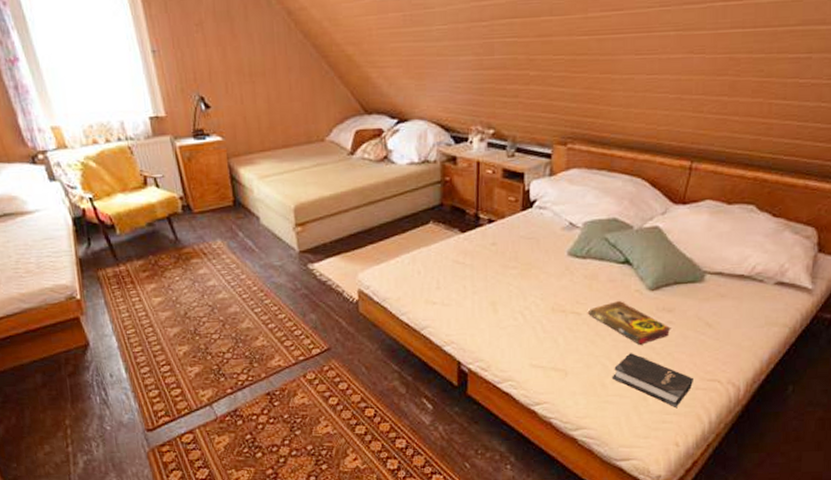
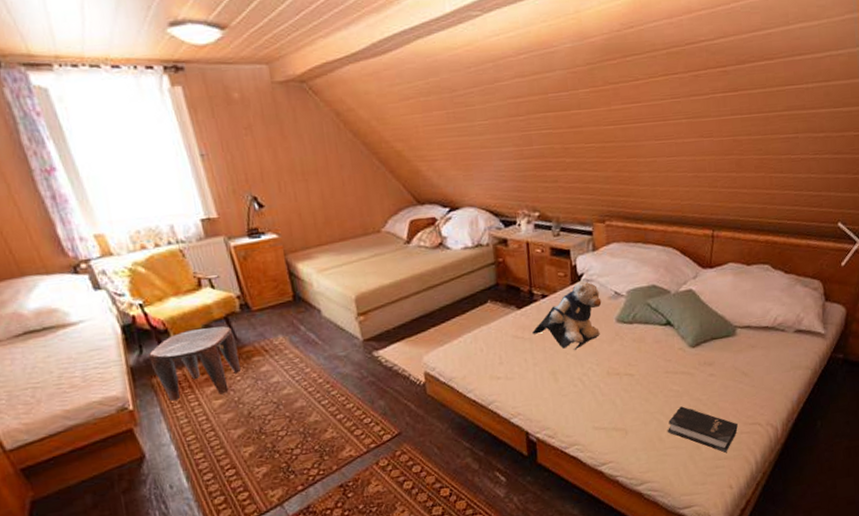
stool: none [96,226,181,295] -> present [149,326,242,401]
teddy bear: none [475,208,554,281] -> present [532,281,602,350]
book: present [588,300,671,345] -> none [640,359,713,398]

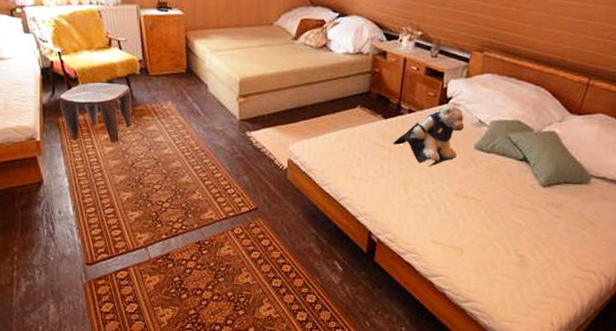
hardback book: present [668,406,738,453] -> none [502,239,572,291]

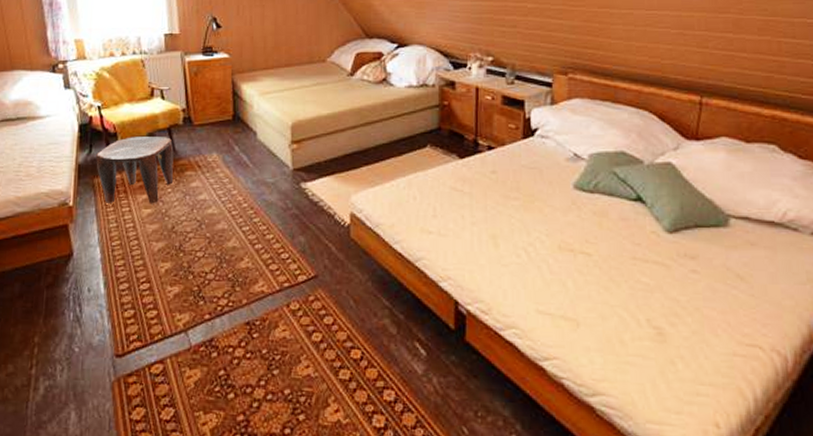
teddy bear: present [393,104,464,166] -> none [473,137,557,214]

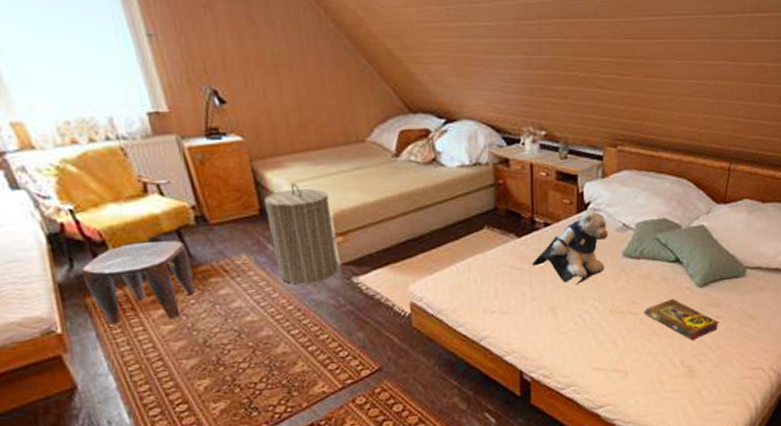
laundry hamper: none [238,94,291,185] -> present [265,182,339,285]
teddy bear: none [473,137,557,214] -> present [532,210,608,284]
book: none [600,242,696,296] -> present [644,298,719,340]

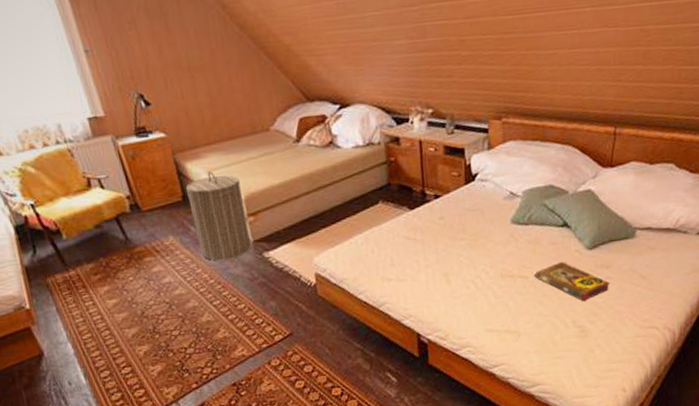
stool: present [81,240,196,325] -> none [42,226,134,301]
teddy bear: present [532,210,608,284] -> none [424,181,496,251]

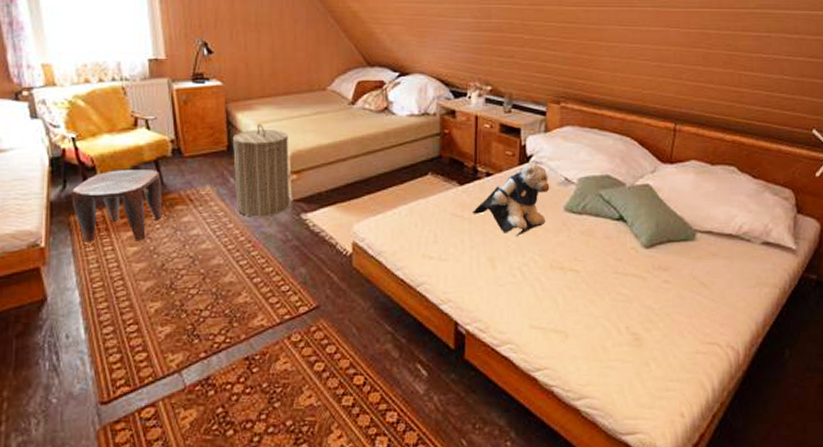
stool: none [42,226,134,301] -> present [71,170,163,243]
teddy bear: none [424,181,496,251] -> present [473,163,550,236]
book: present [534,261,610,301] -> none [586,257,668,305]

